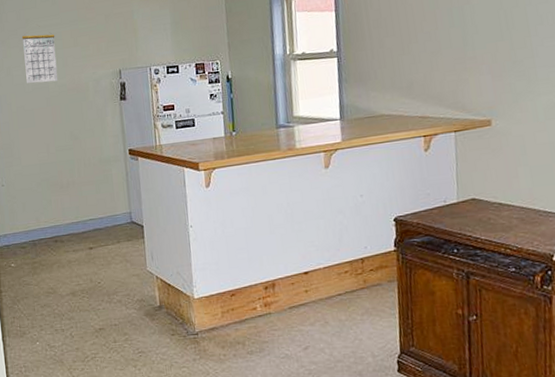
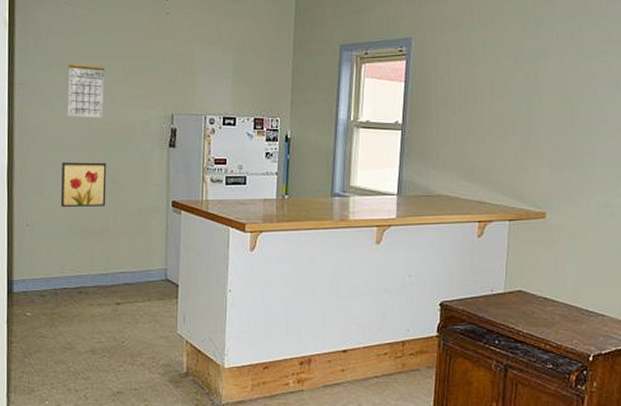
wall art: none [27,121,69,166] -> present [61,162,107,207]

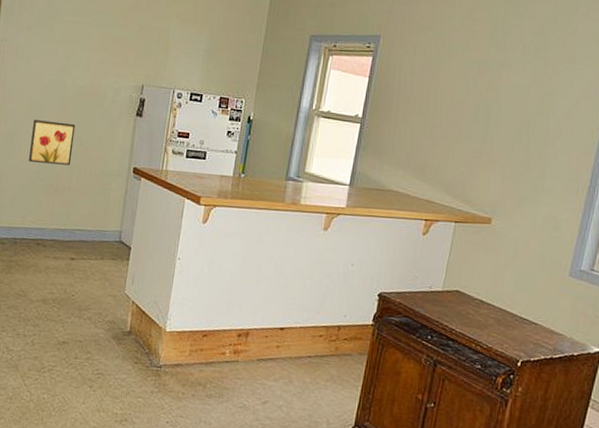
calendar: present [68,63,105,118] -> none [44,26,84,81]

